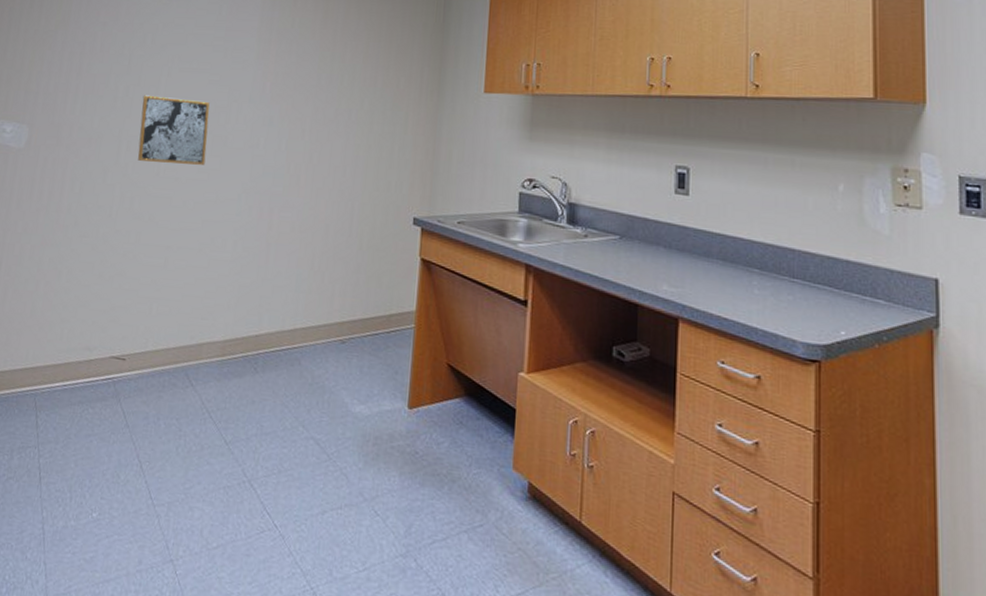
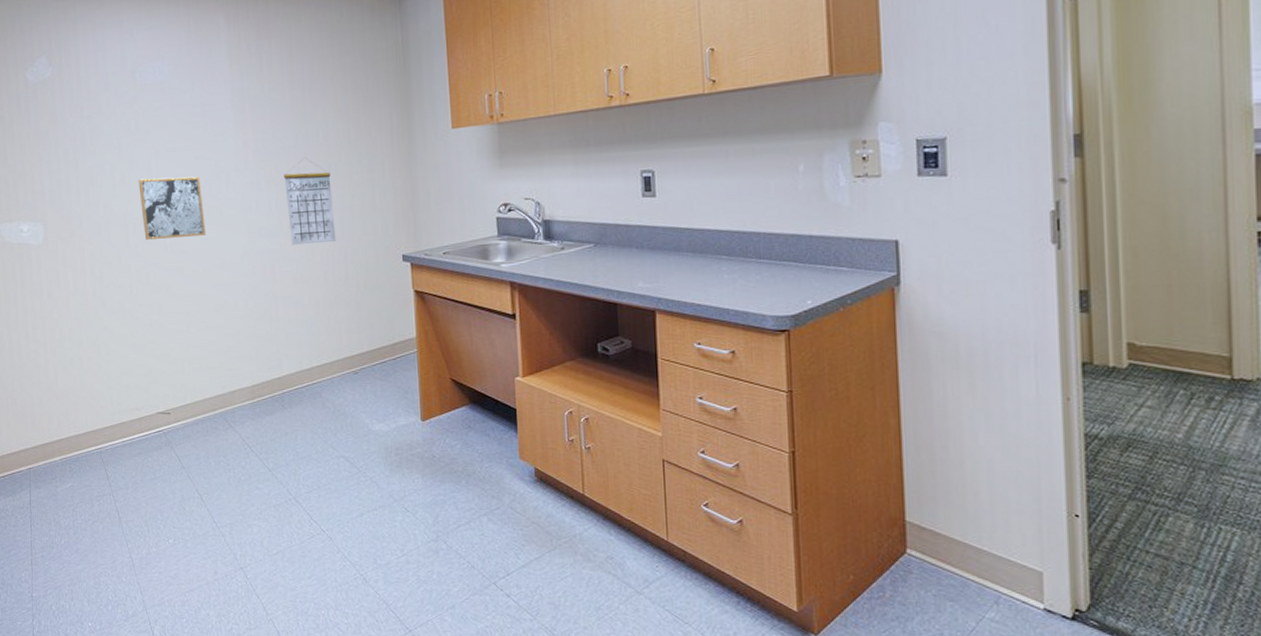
calendar: none [295,99,350,193] -> present [284,157,336,246]

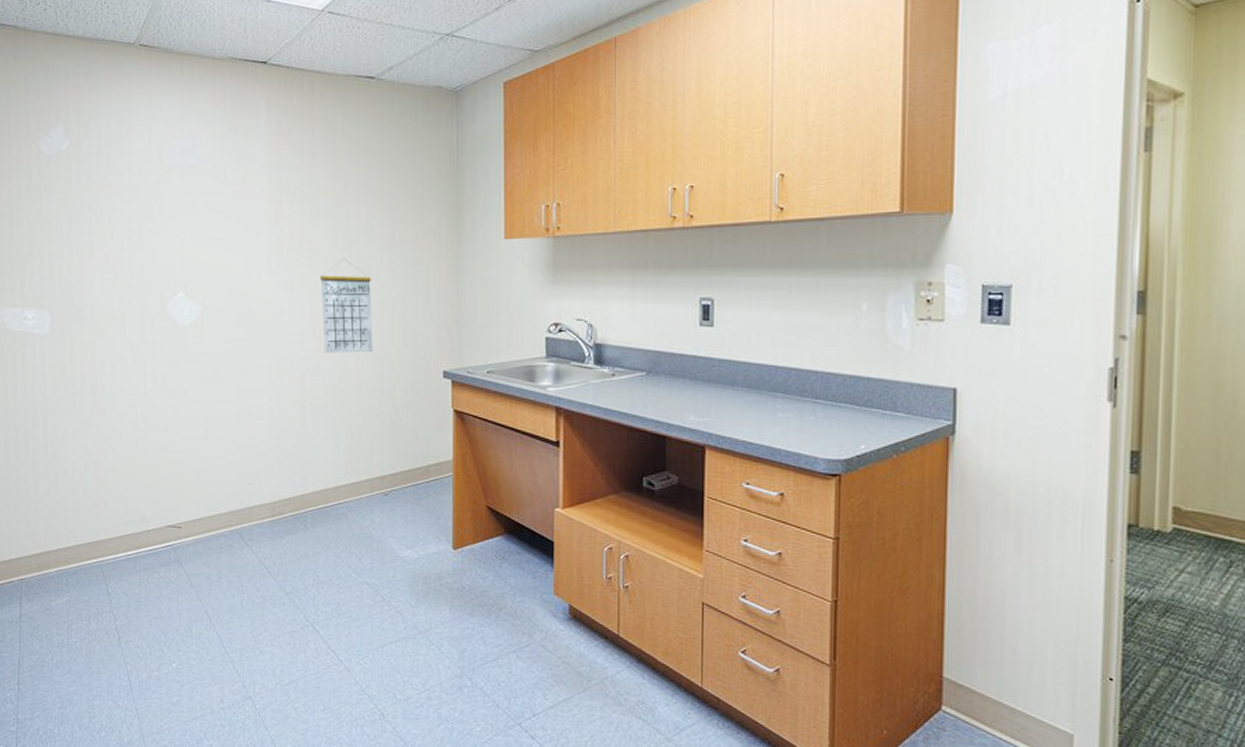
wall art: present [138,176,206,240] -> none [159,269,231,337]

